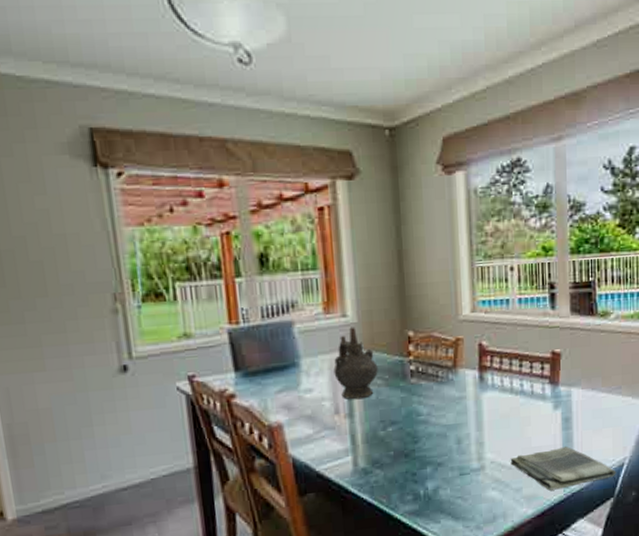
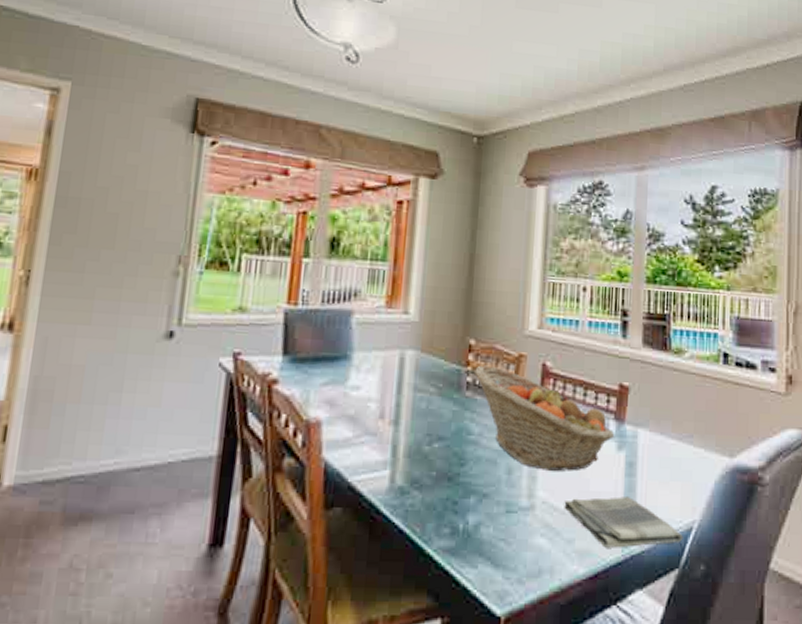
ceremonial vessel: present [333,327,378,400] -> none [385,325,433,406]
fruit basket: none [416,352,551,436] -> present [474,365,615,471]

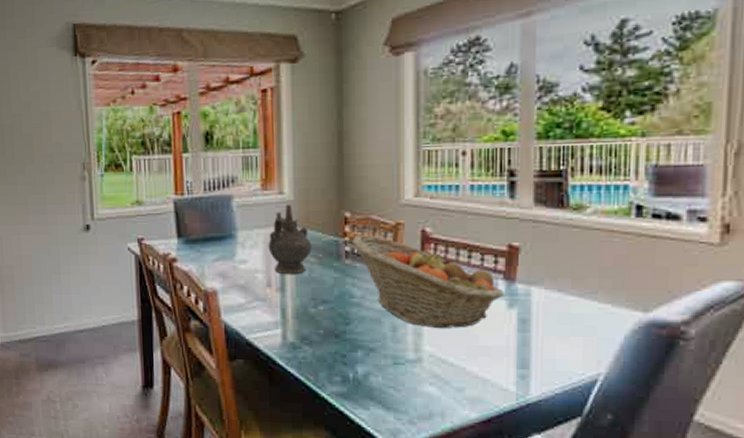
ceremonial vessel: none [385,325,433,406] -> present [268,204,312,275]
dish towel: present [564,495,683,548] -> none [452,349,587,397]

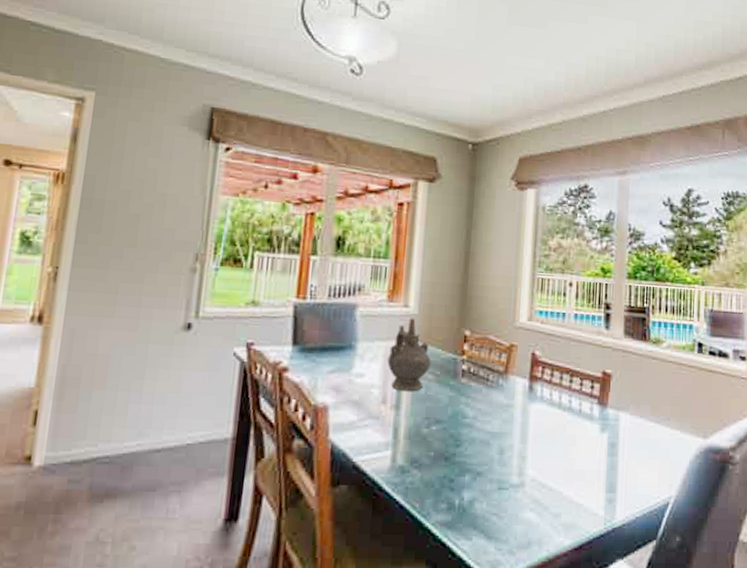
fruit basket: present [352,235,505,328] -> none [469,354,598,452]

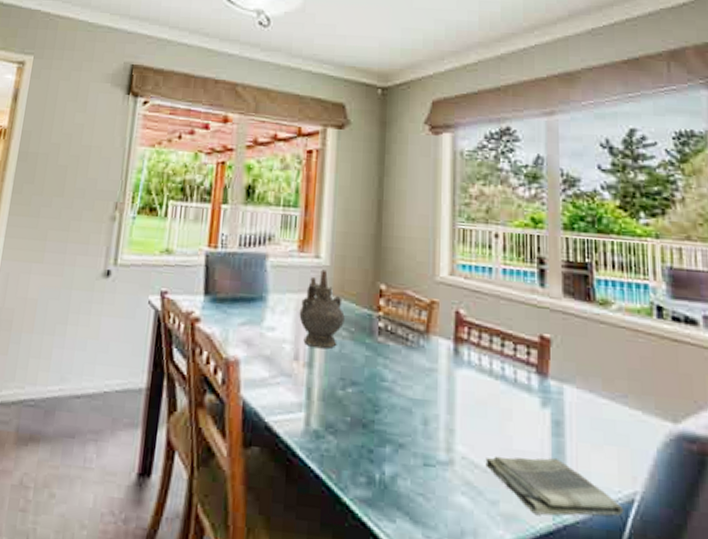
dish towel: none [551,473,661,522] -> present [485,455,624,517]

